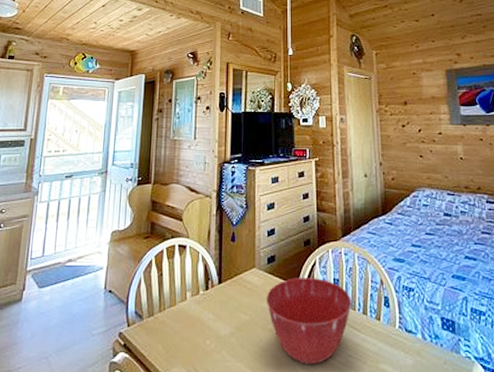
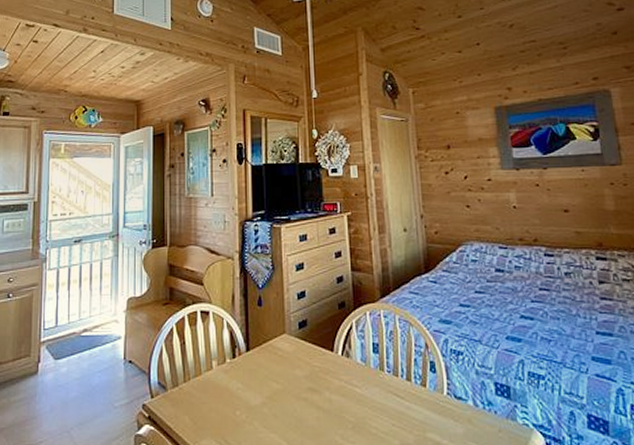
mixing bowl: present [265,278,352,364] -> none [298,343,394,434]

